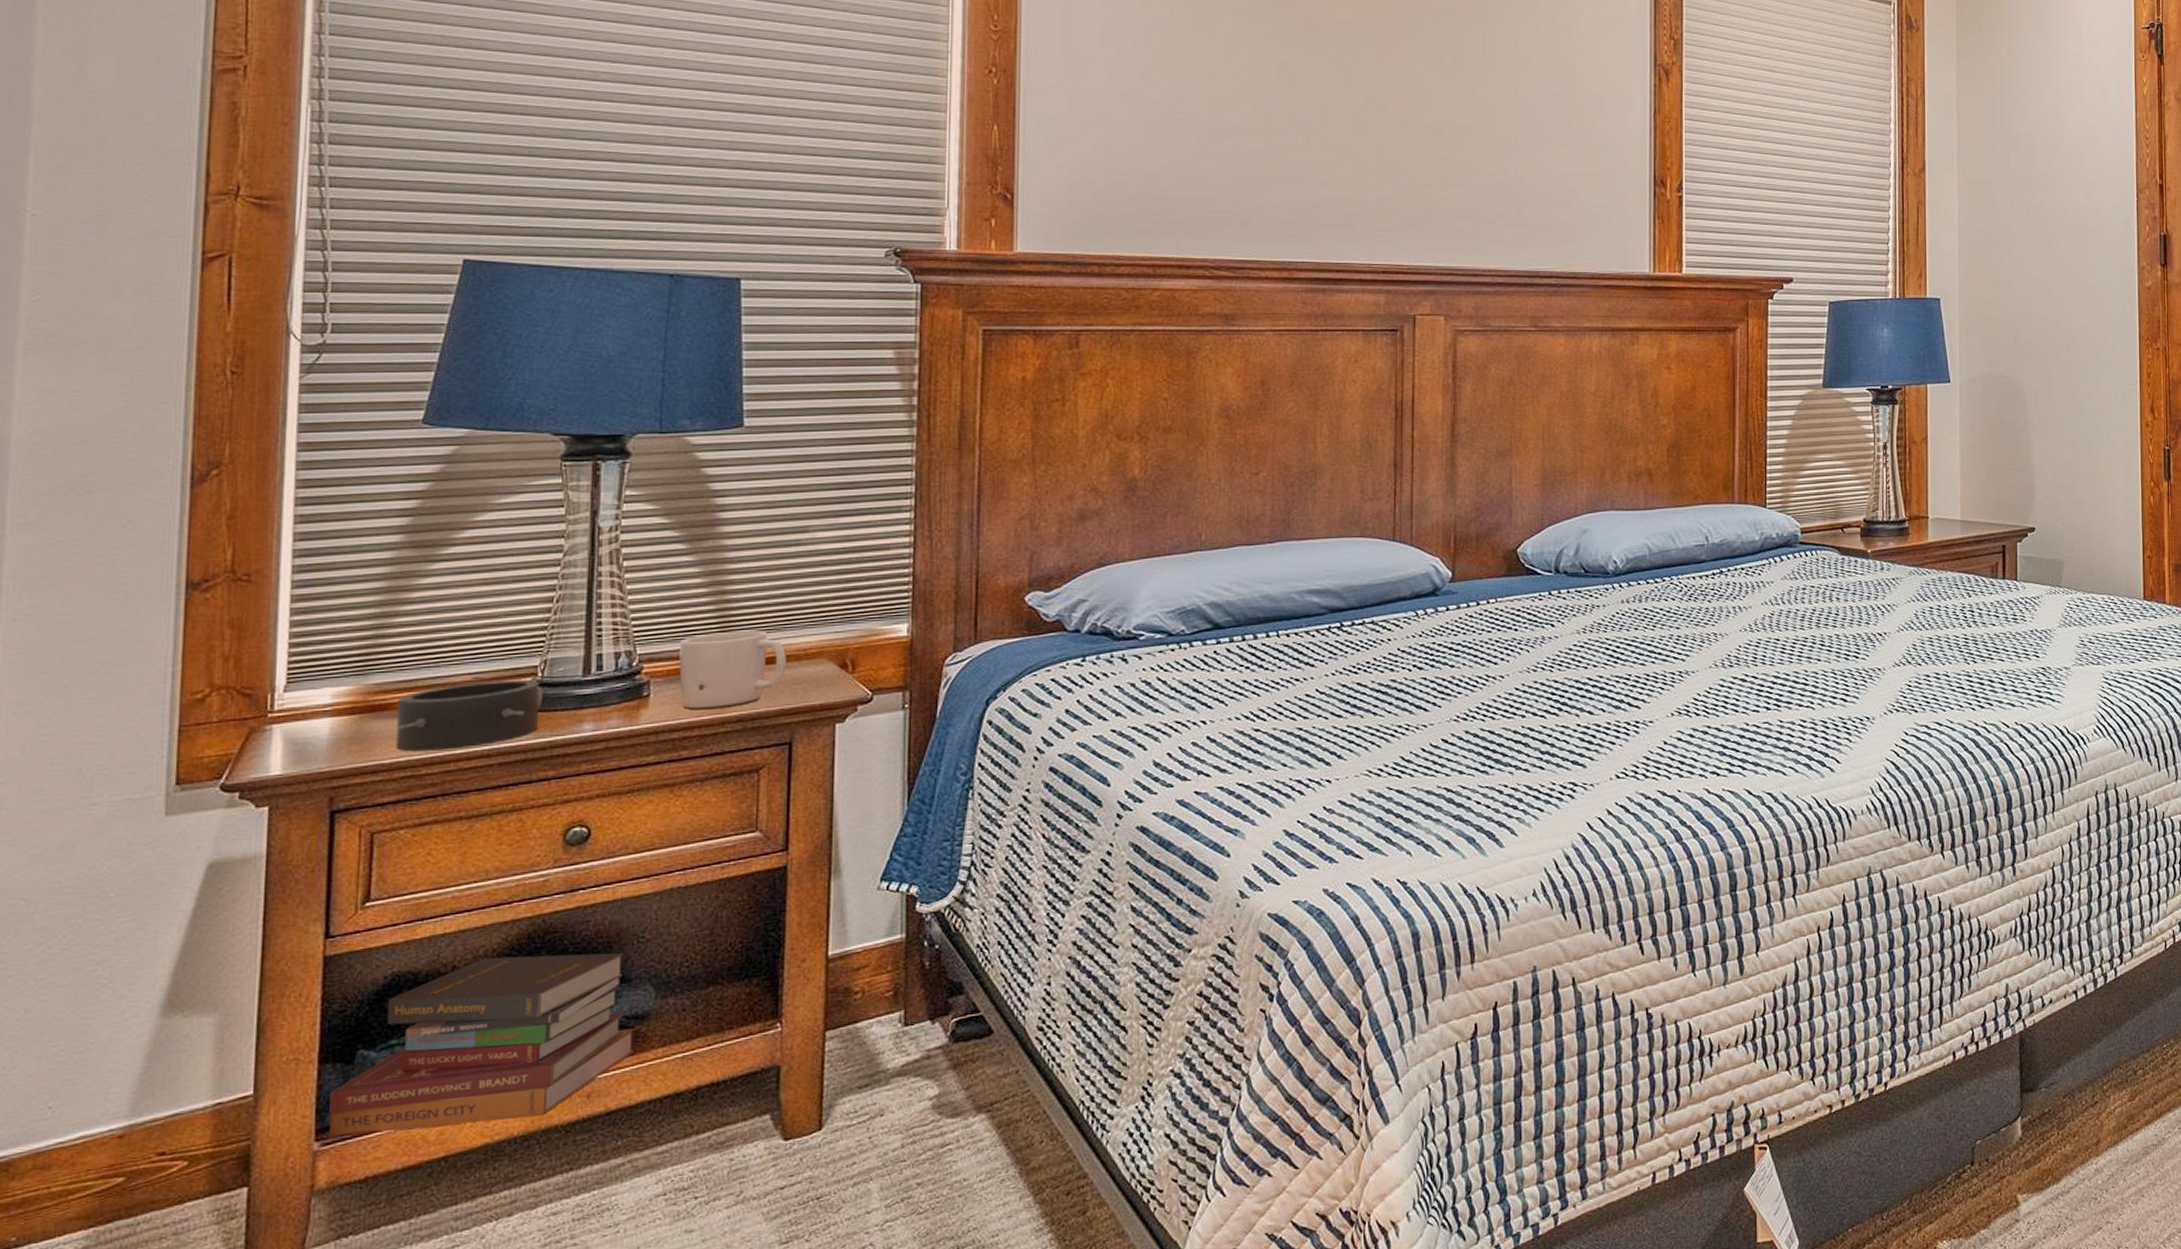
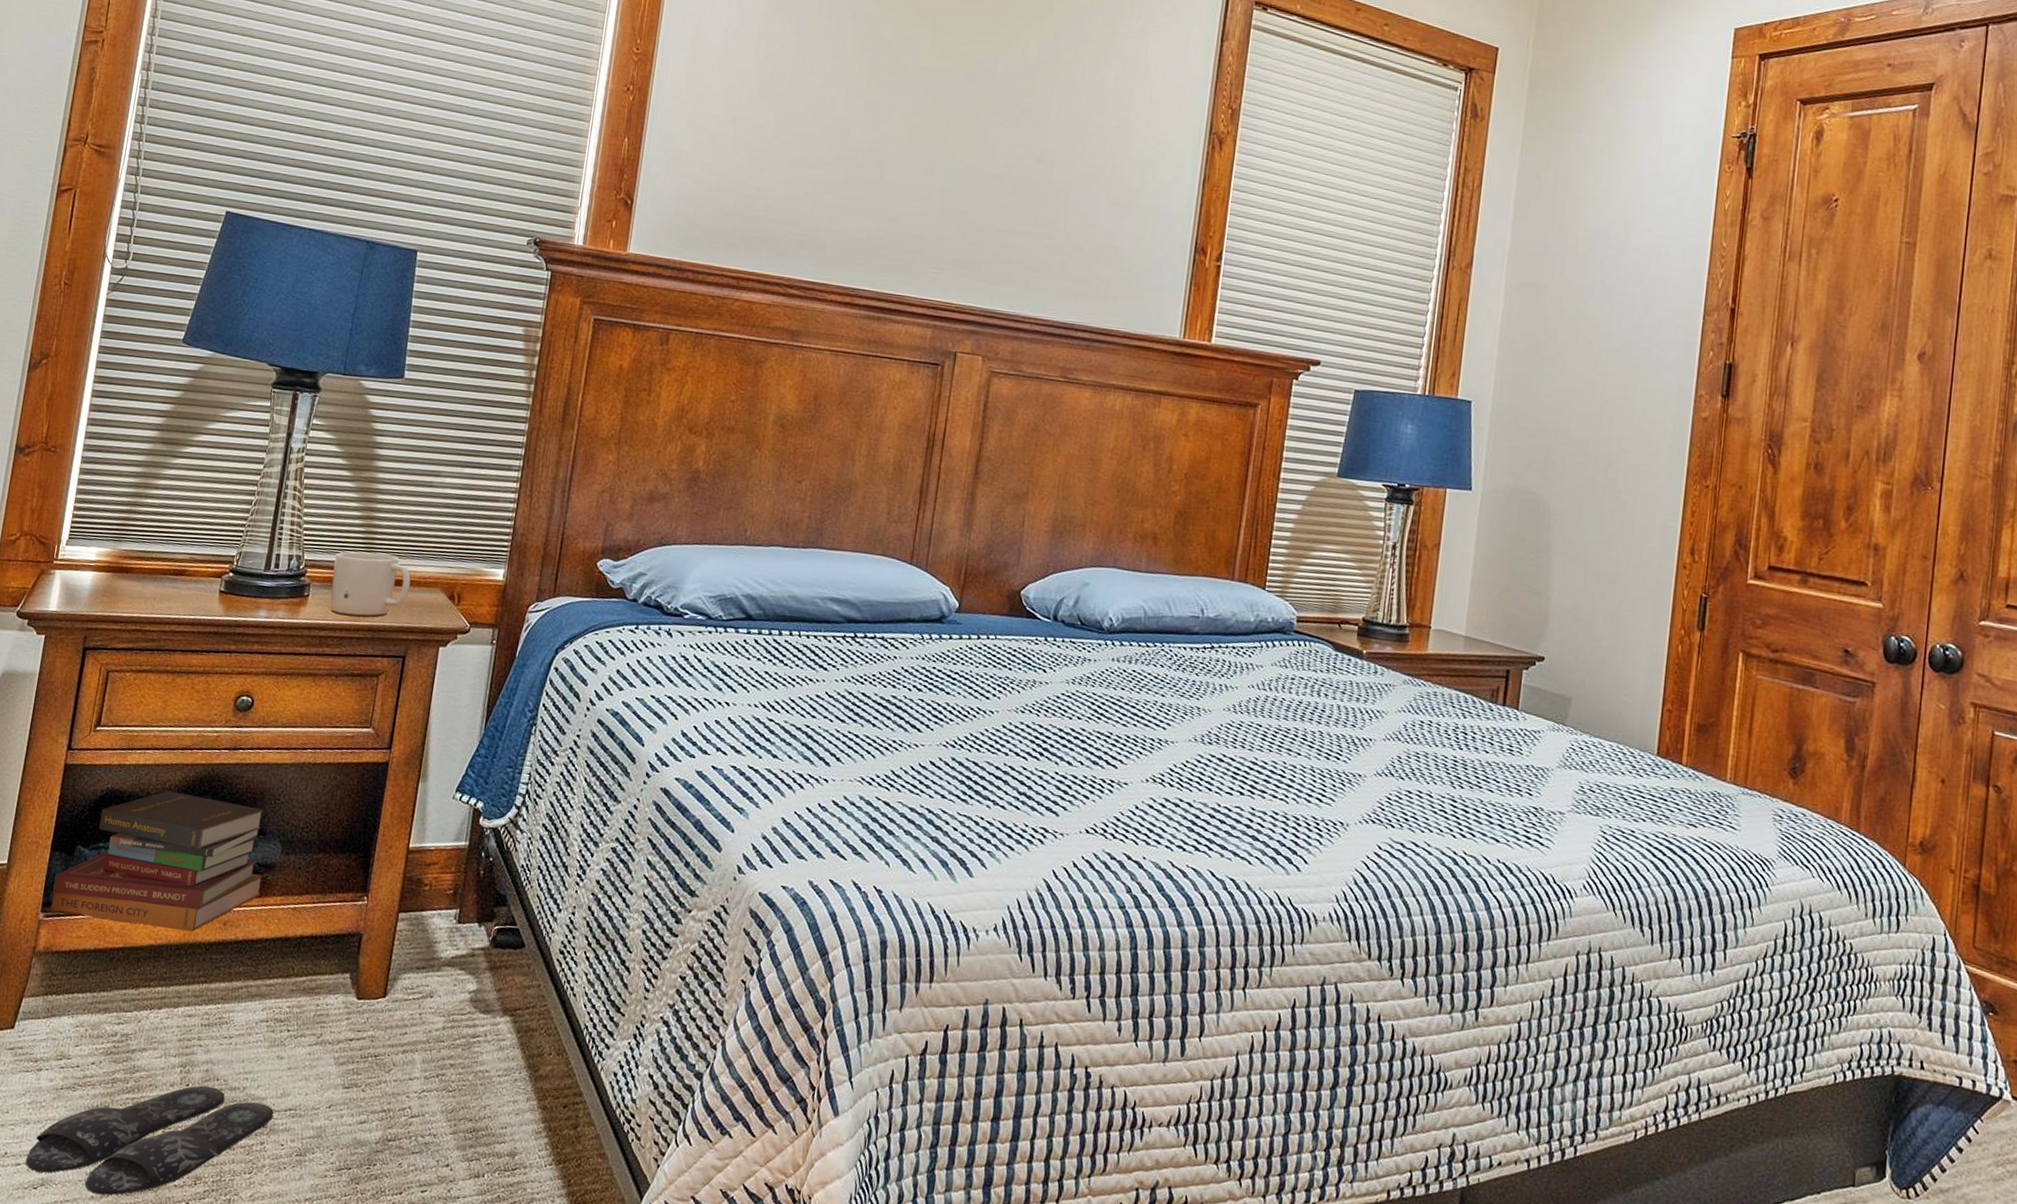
alarm clock: present [396,679,544,752] -> none [132,560,236,615]

